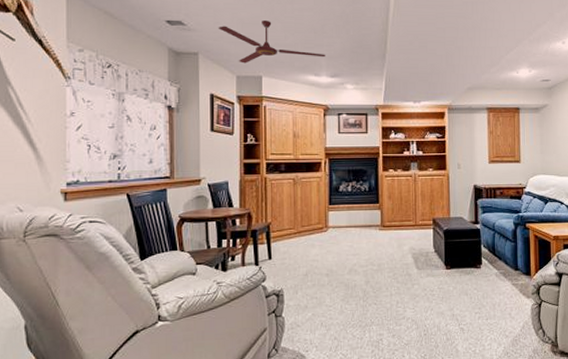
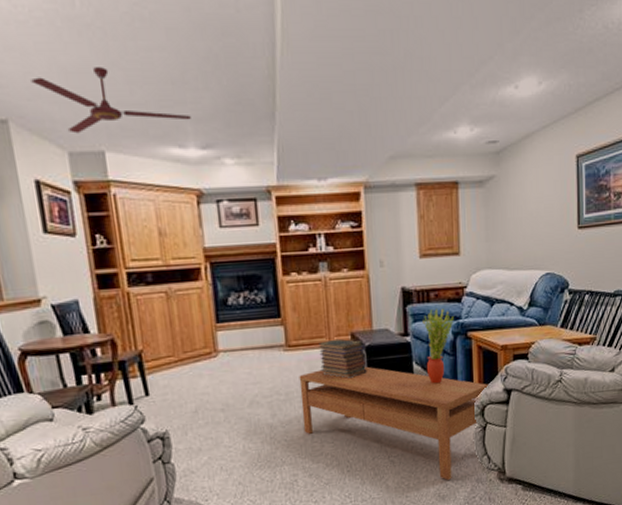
coffee table: none [390,246,544,349] -> present [299,366,489,480]
book stack: none [407,223,444,255] -> present [319,338,367,379]
potted plant: none [490,203,515,265] -> present [422,308,454,384]

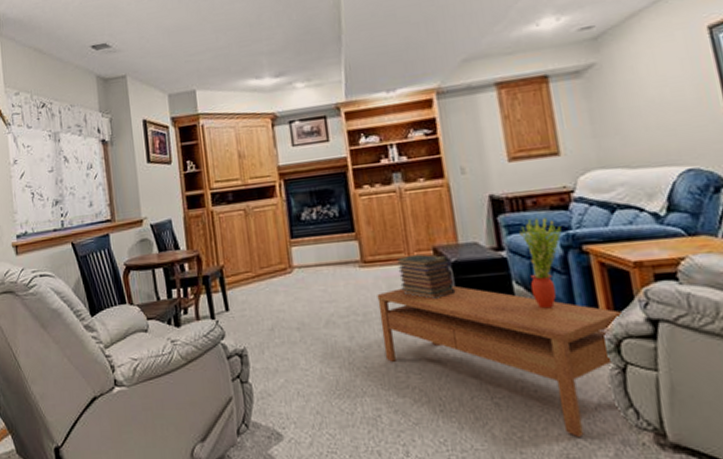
ceiling fan: present [31,67,191,134] -> none [144,23,266,79]

